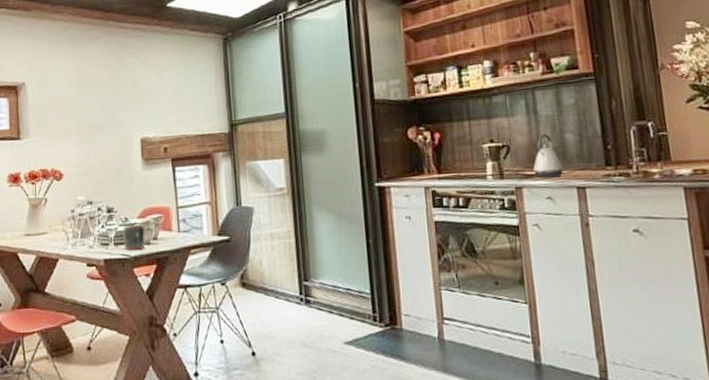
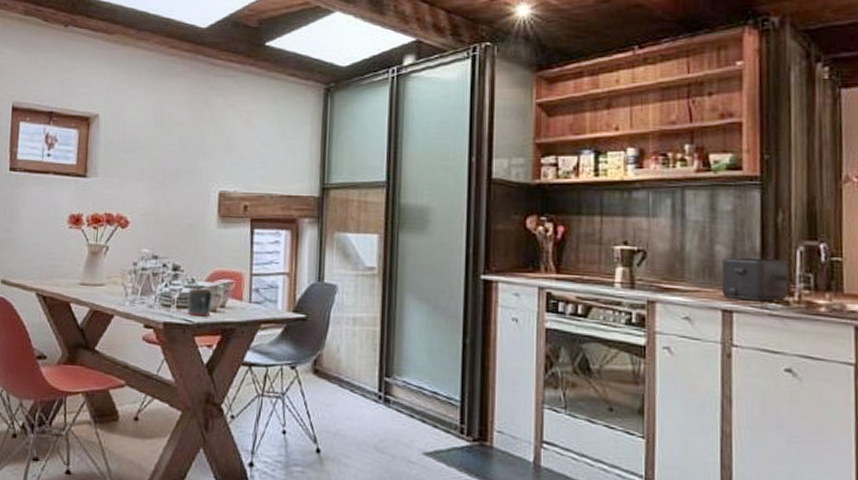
kettle: present [533,134,564,179] -> none [672,242,709,295]
toaster: none [572,139,628,177] -> present [721,257,789,302]

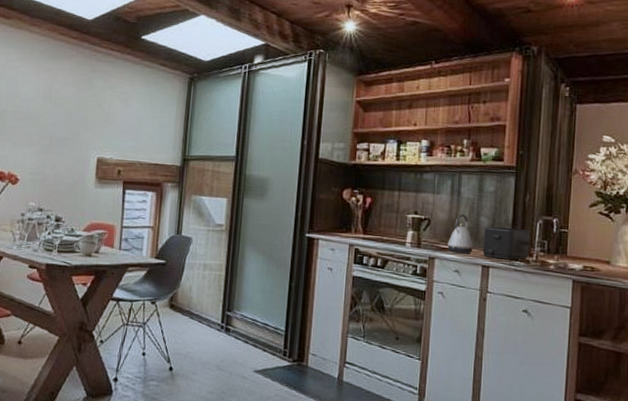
mug: present [187,288,212,317] -> none [66,236,89,260]
kettle: none [672,242,709,295] -> present [447,214,474,254]

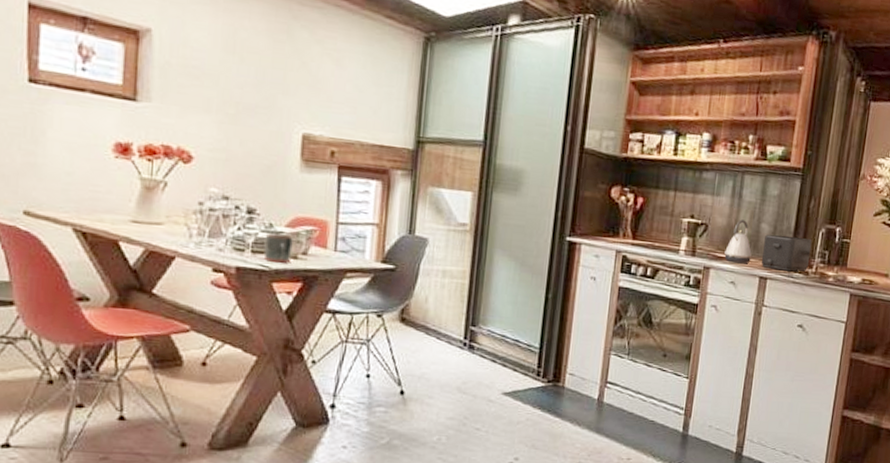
mug: none [66,236,89,260] -> present [263,233,293,263]

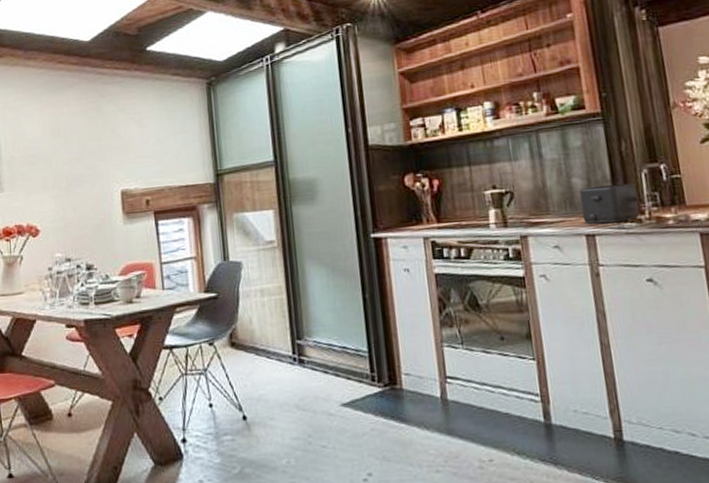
mug: present [263,233,293,263] -> none [103,283,128,310]
kettle: present [724,219,753,264] -> none [539,179,572,226]

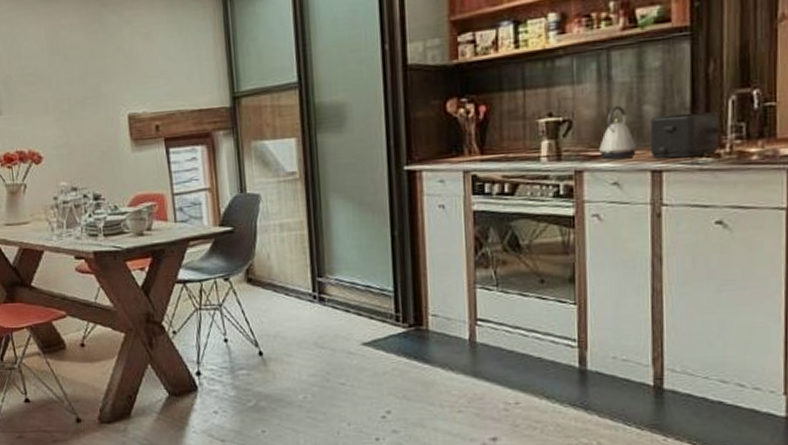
kettle: none [539,179,572,226] -> present [599,105,638,160]

